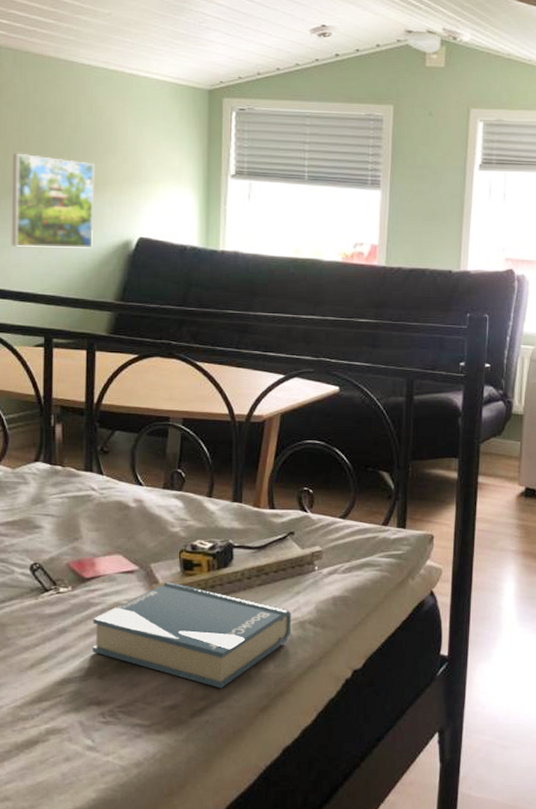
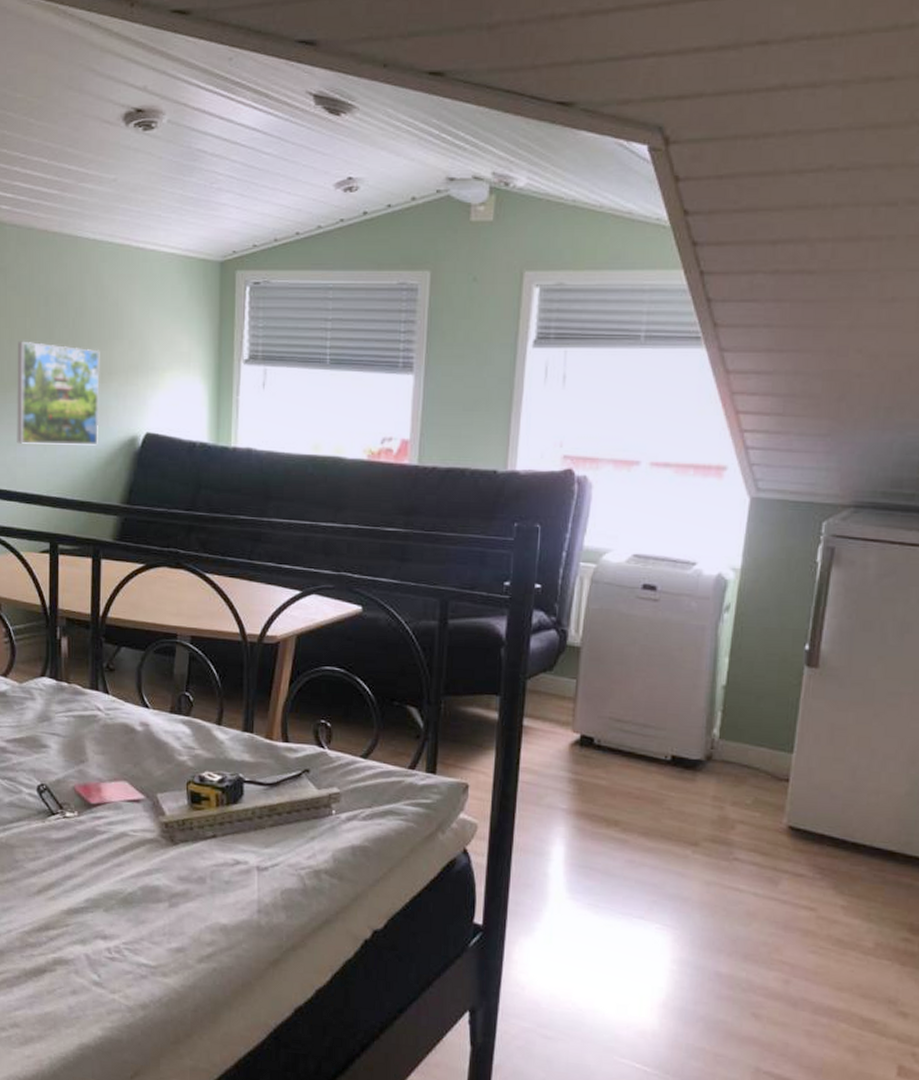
hardback book: present [92,581,292,689] -> none [98,814,306,936]

